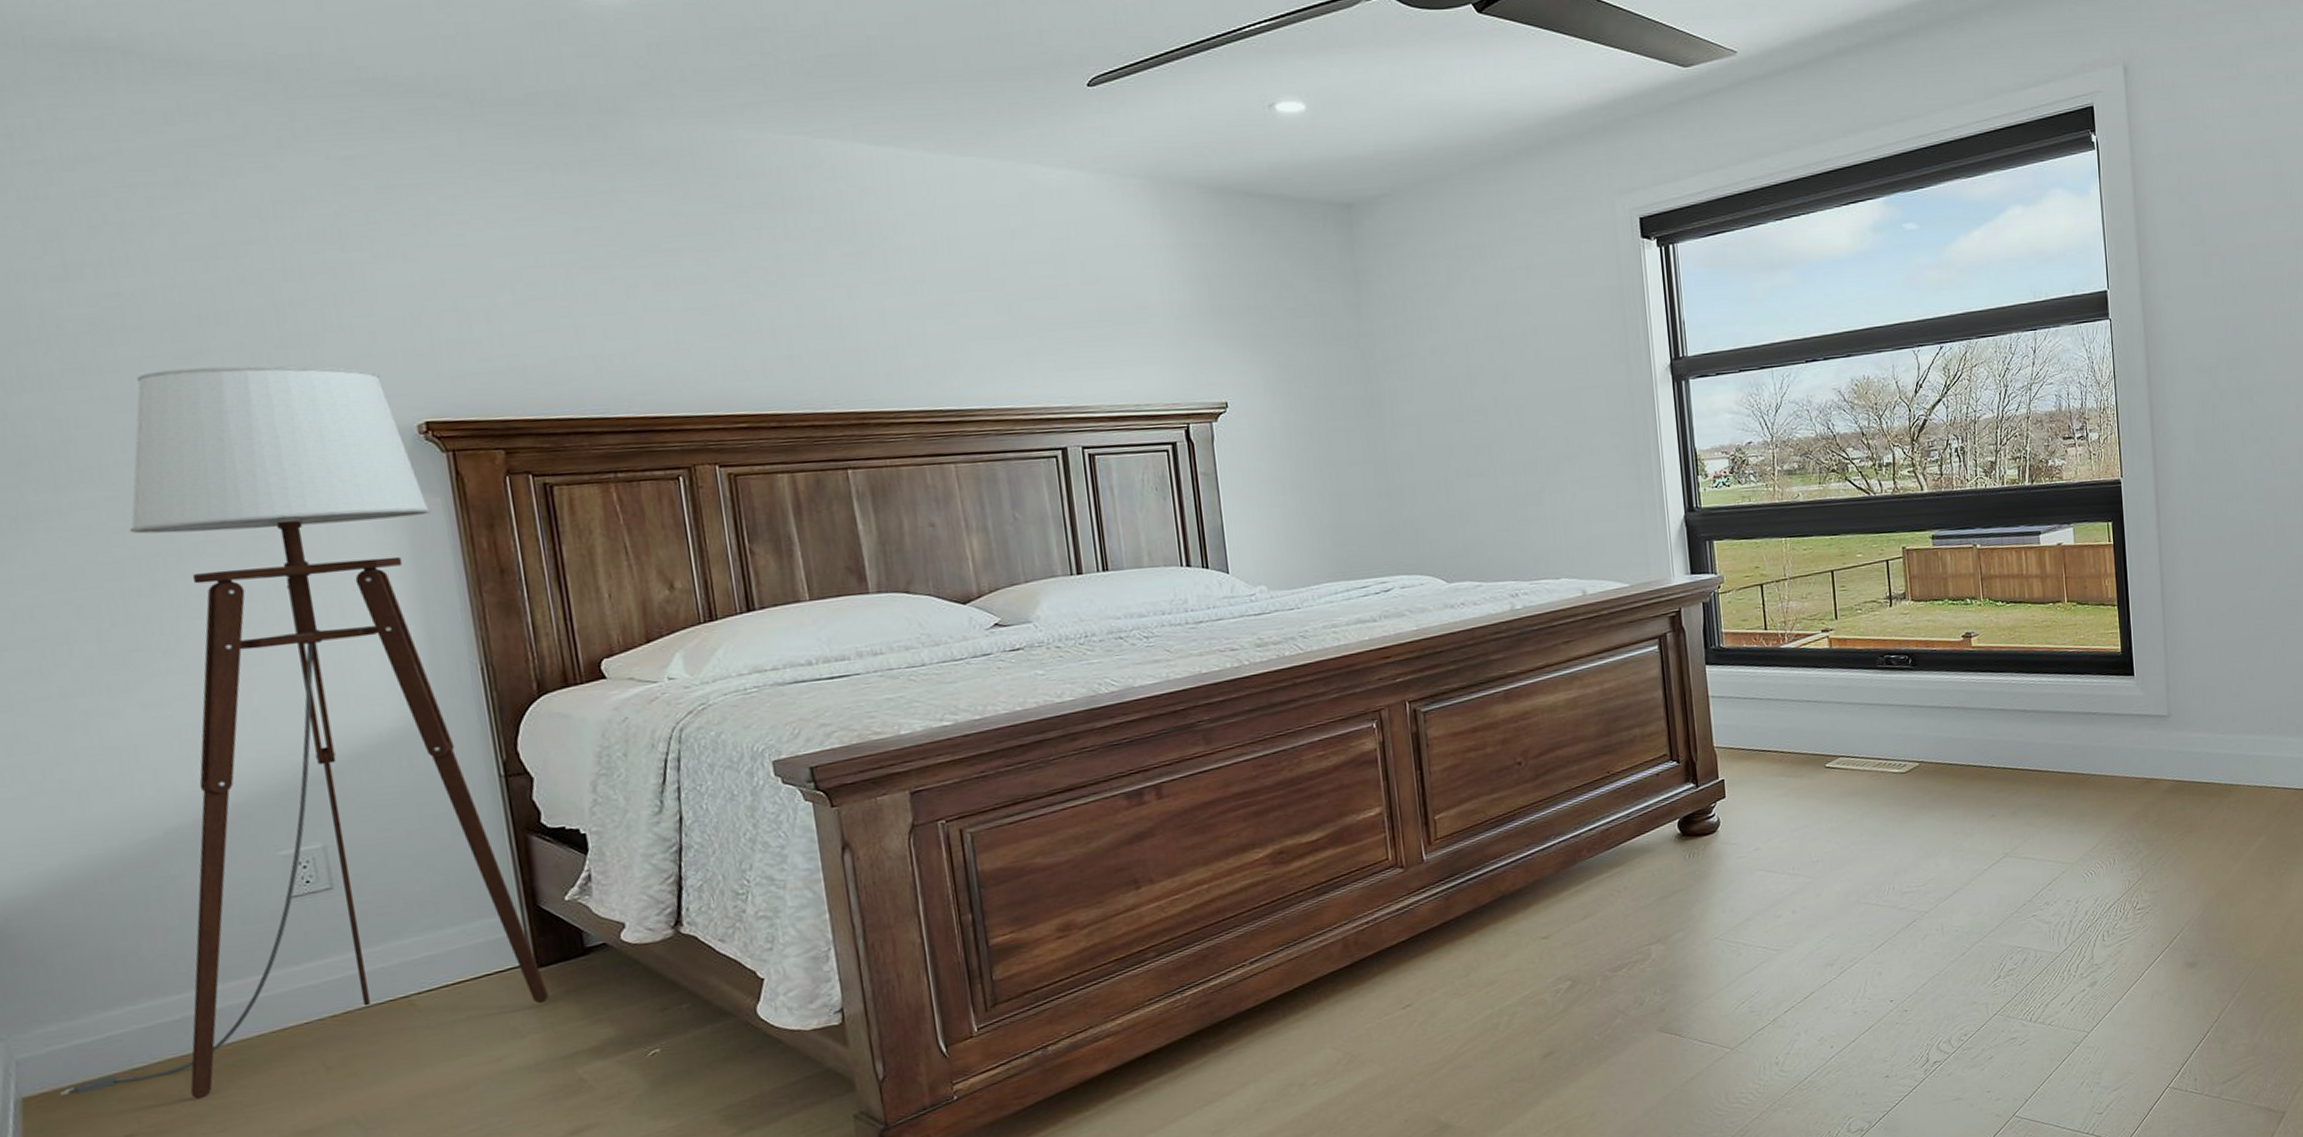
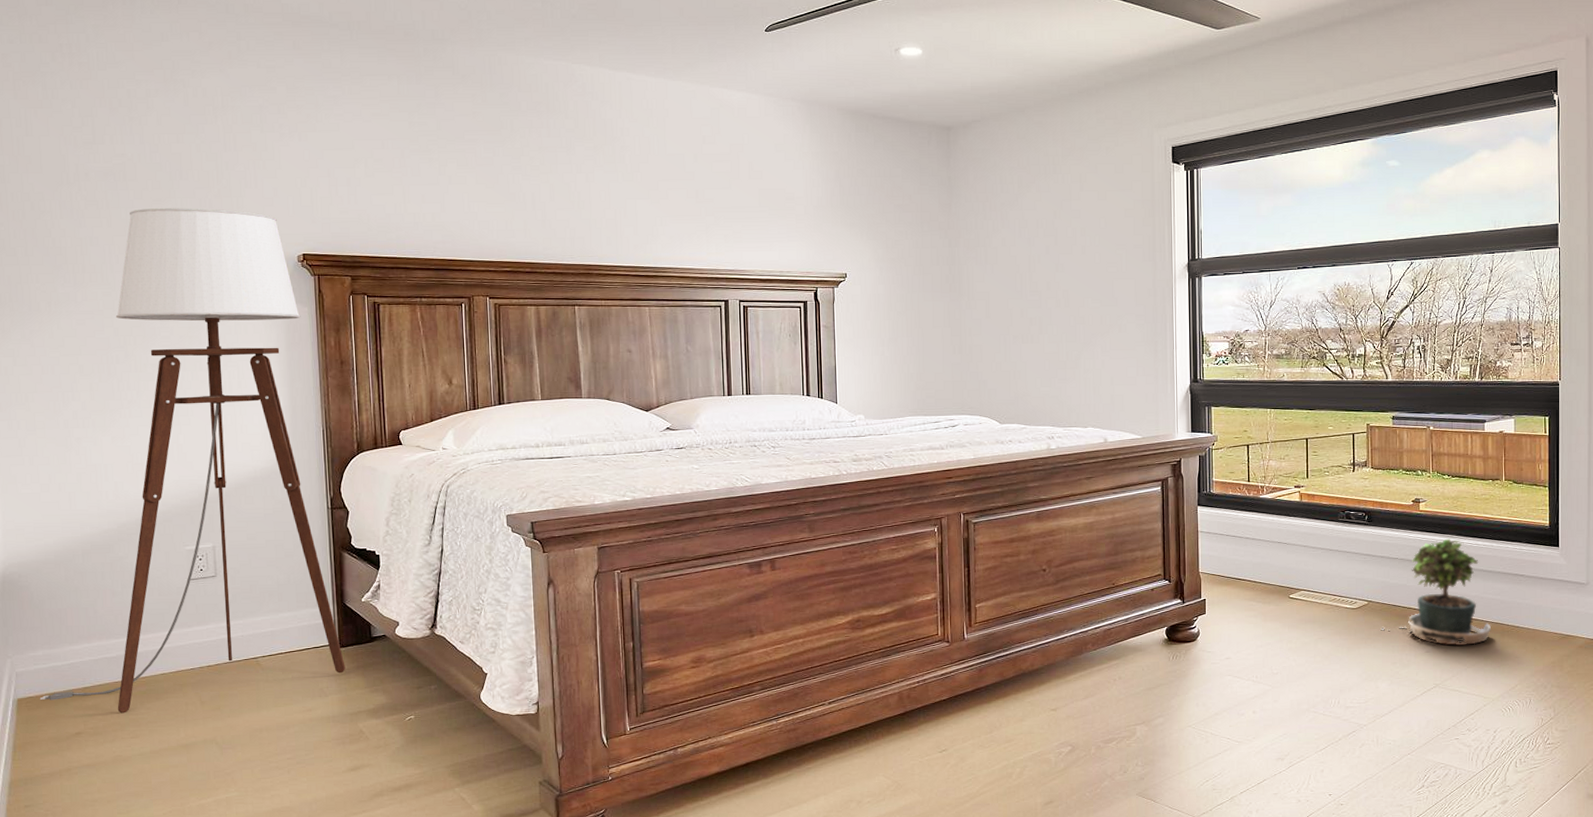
potted plant: none [1936,677,2064,806] -> present [1381,538,1491,646]

